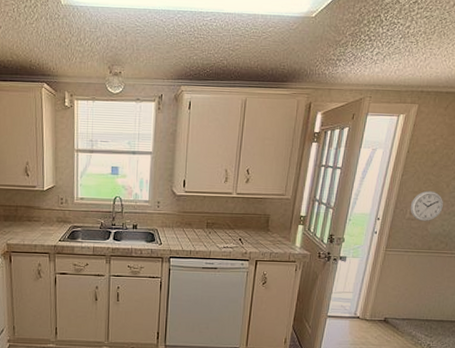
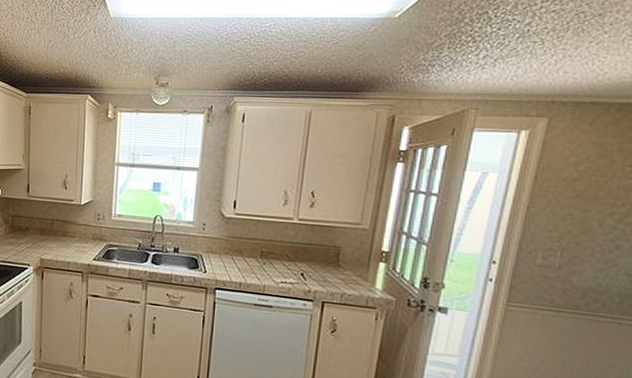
wall clock: present [410,190,444,222] -> none [542,229,597,272]

